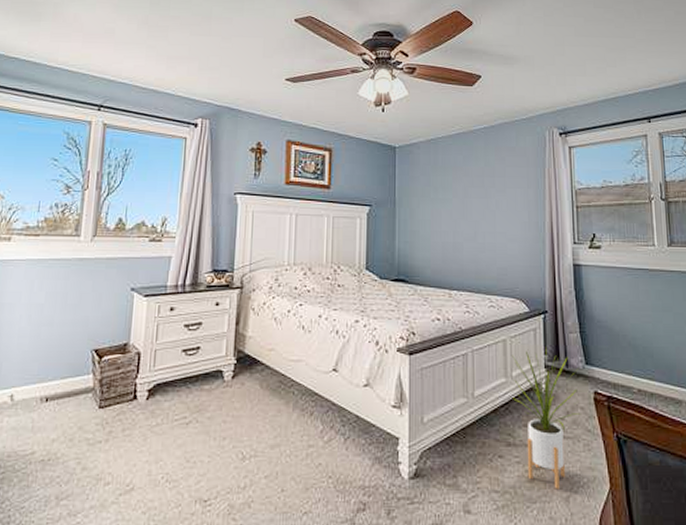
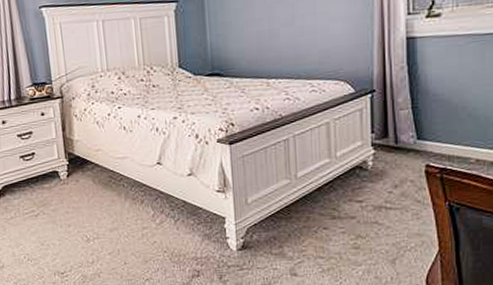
house plant: present [512,346,581,490] -> none [336,125,410,254]

